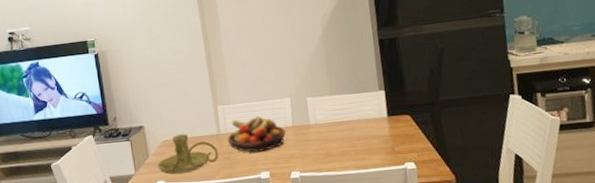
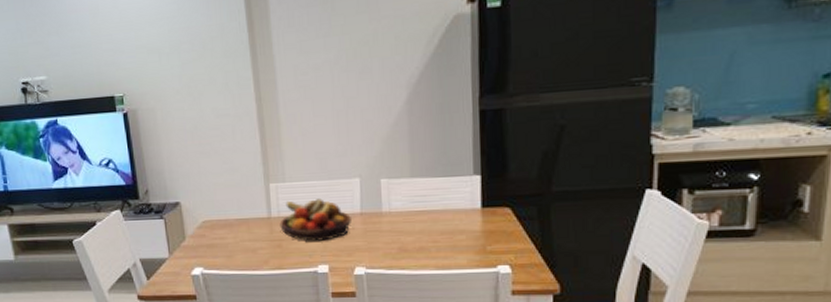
candle holder: present [157,134,219,175] -> none [195,215,269,262]

